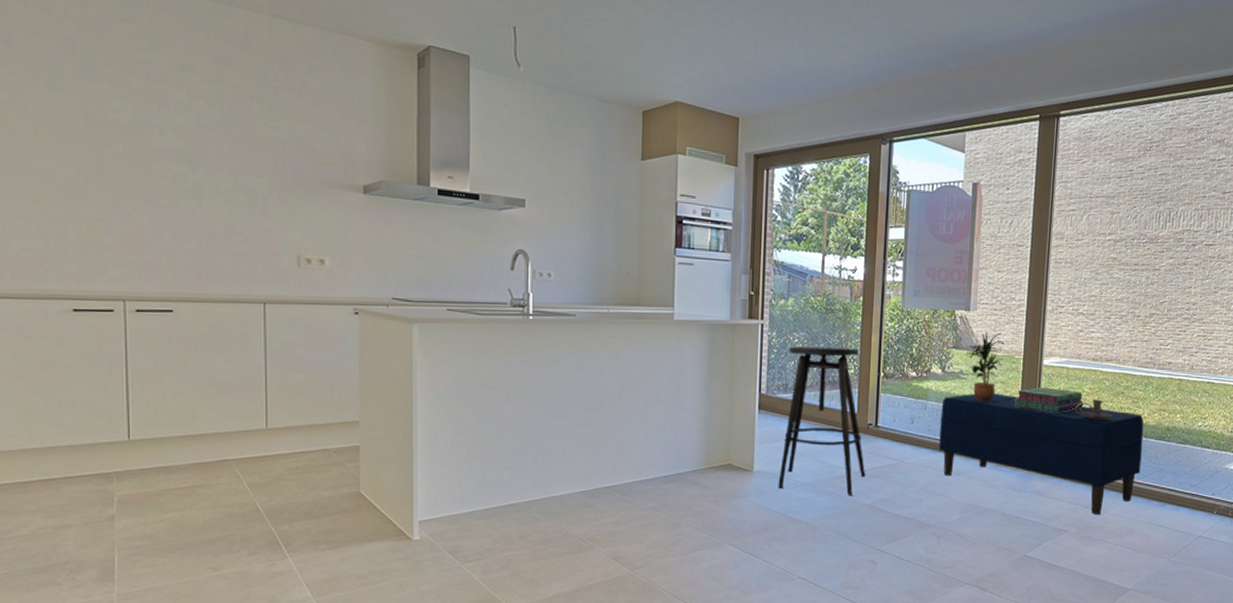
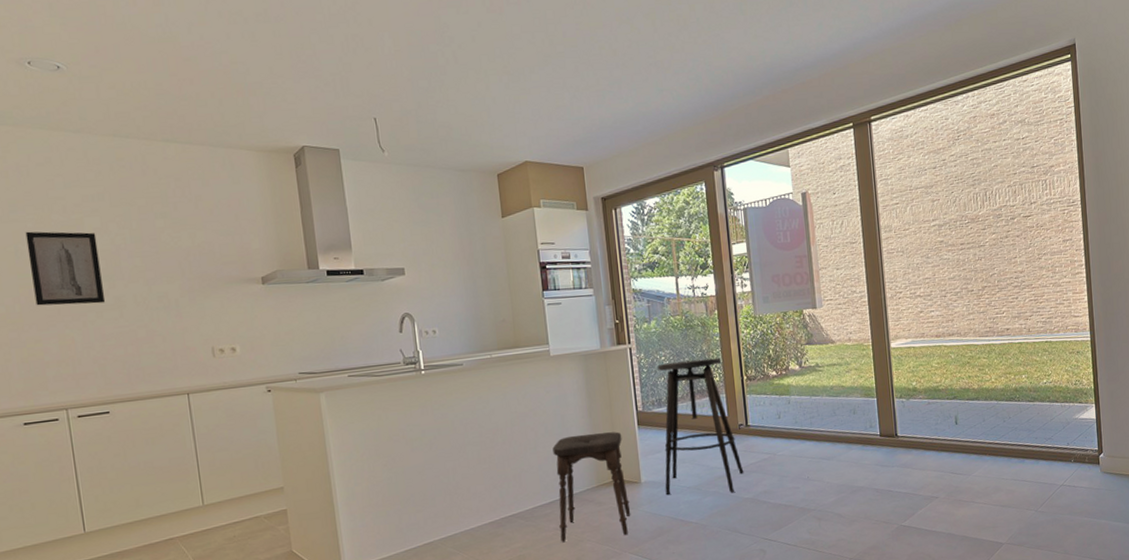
wall art: none [99,94,183,188] -> present [25,231,106,306]
stool: none [657,410,740,526] -> present [552,431,631,543]
bench: present [939,393,1144,514] -> none [803,379,997,478]
potted plant: present [966,332,1004,402] -> none [818,324,854,390]
stack of books: present [1015,387,1083,413] -> none [870,367,934,390]
candle holder: present [1074,399,1113,421] -> none [926,372,962,392]

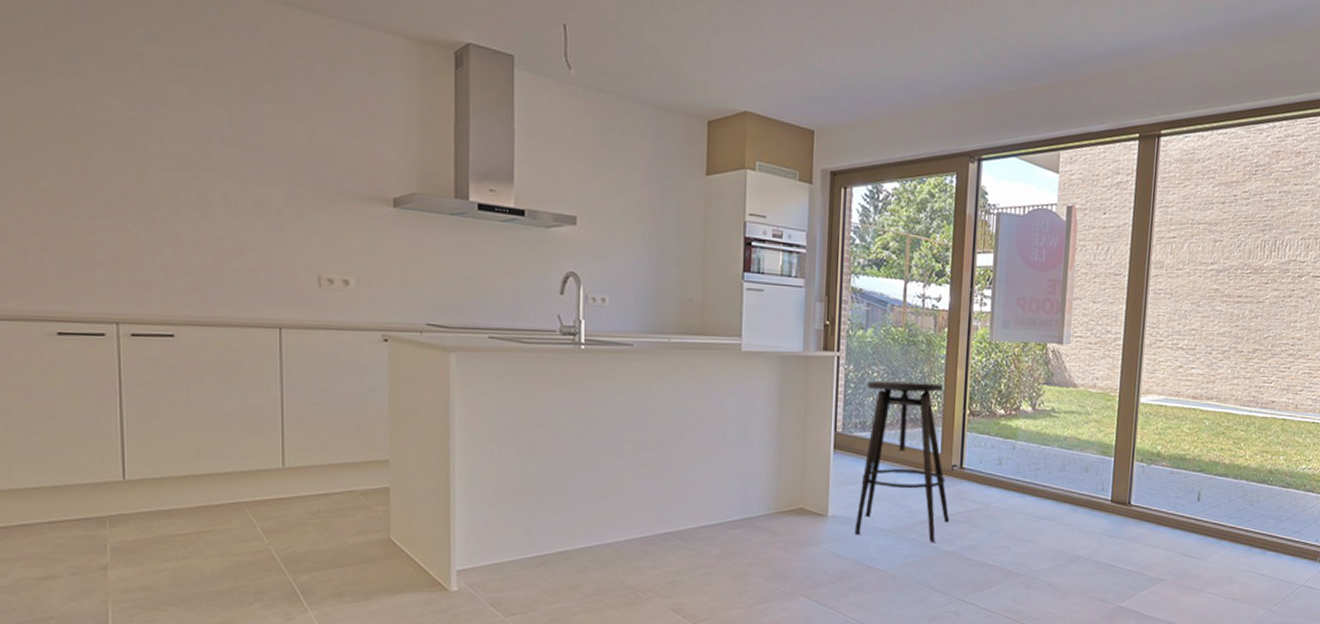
wall art: present [25,231,106,306] -> none [86,88,185,197]
stool: present [552,431,631,543] -> none [723,449,813,575]

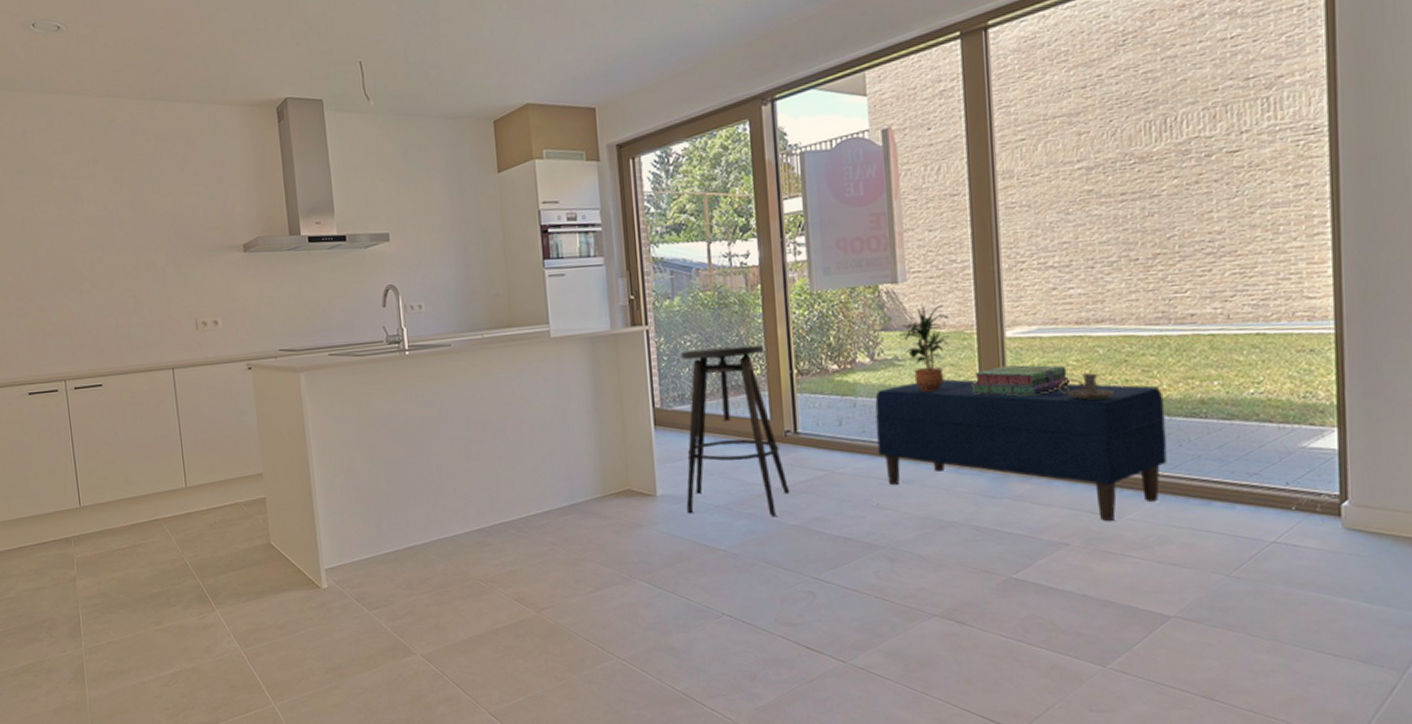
bench: none [1028,433,1246,562] -> present [875,379,1167,521]
potted plant: none [1058,367,1099,442] -> present [898,305,950,392]
stack of books: none [1109,427,1182,454] -> present [973,364,1069,396]
candle holder: none [1172,440,1213,463] -> present [1057,372,1115,400]

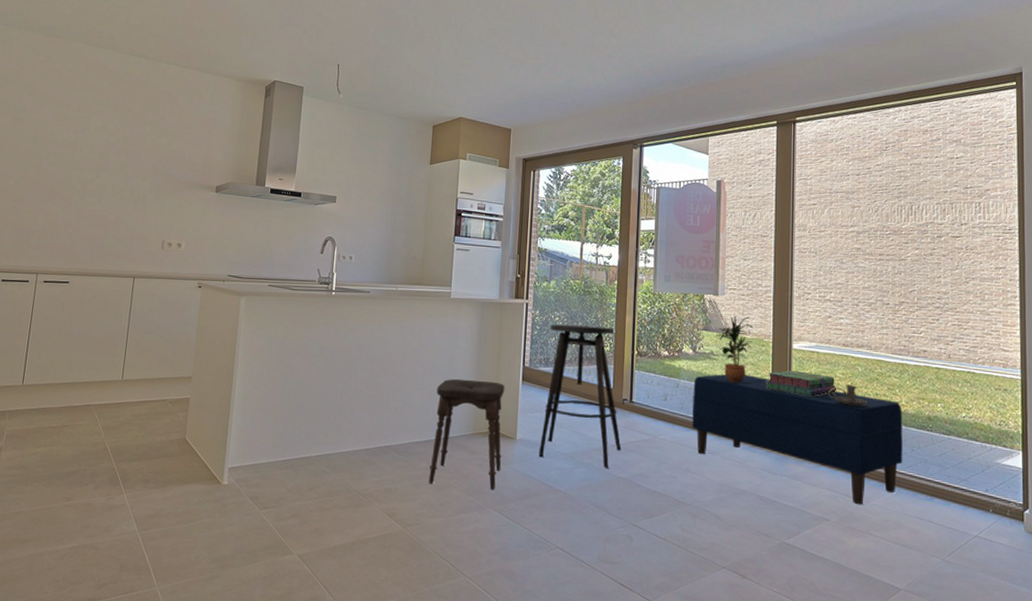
stool: none [551,432,643,561] -> present [429,378,505,491]

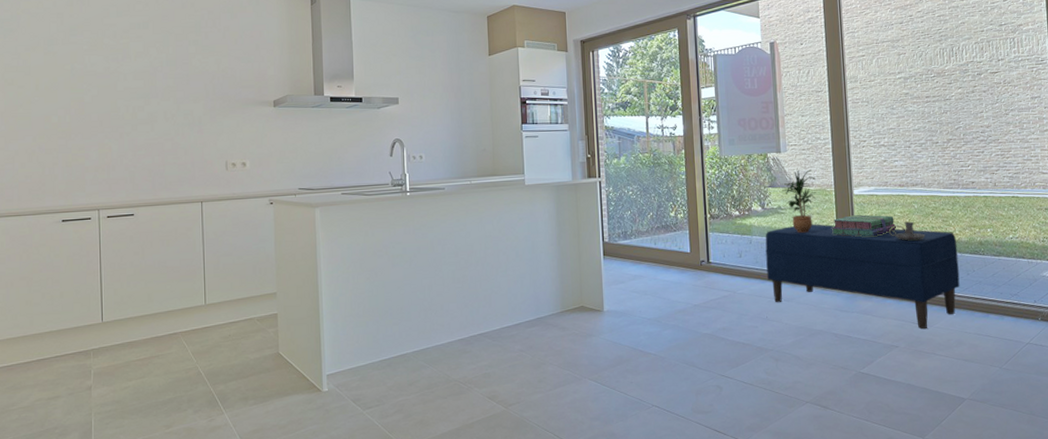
stool: present [429,378,505,491] -> none [522,260,593,364]
stool: present [538,324,622,468] -> none [625,195,704,327]

